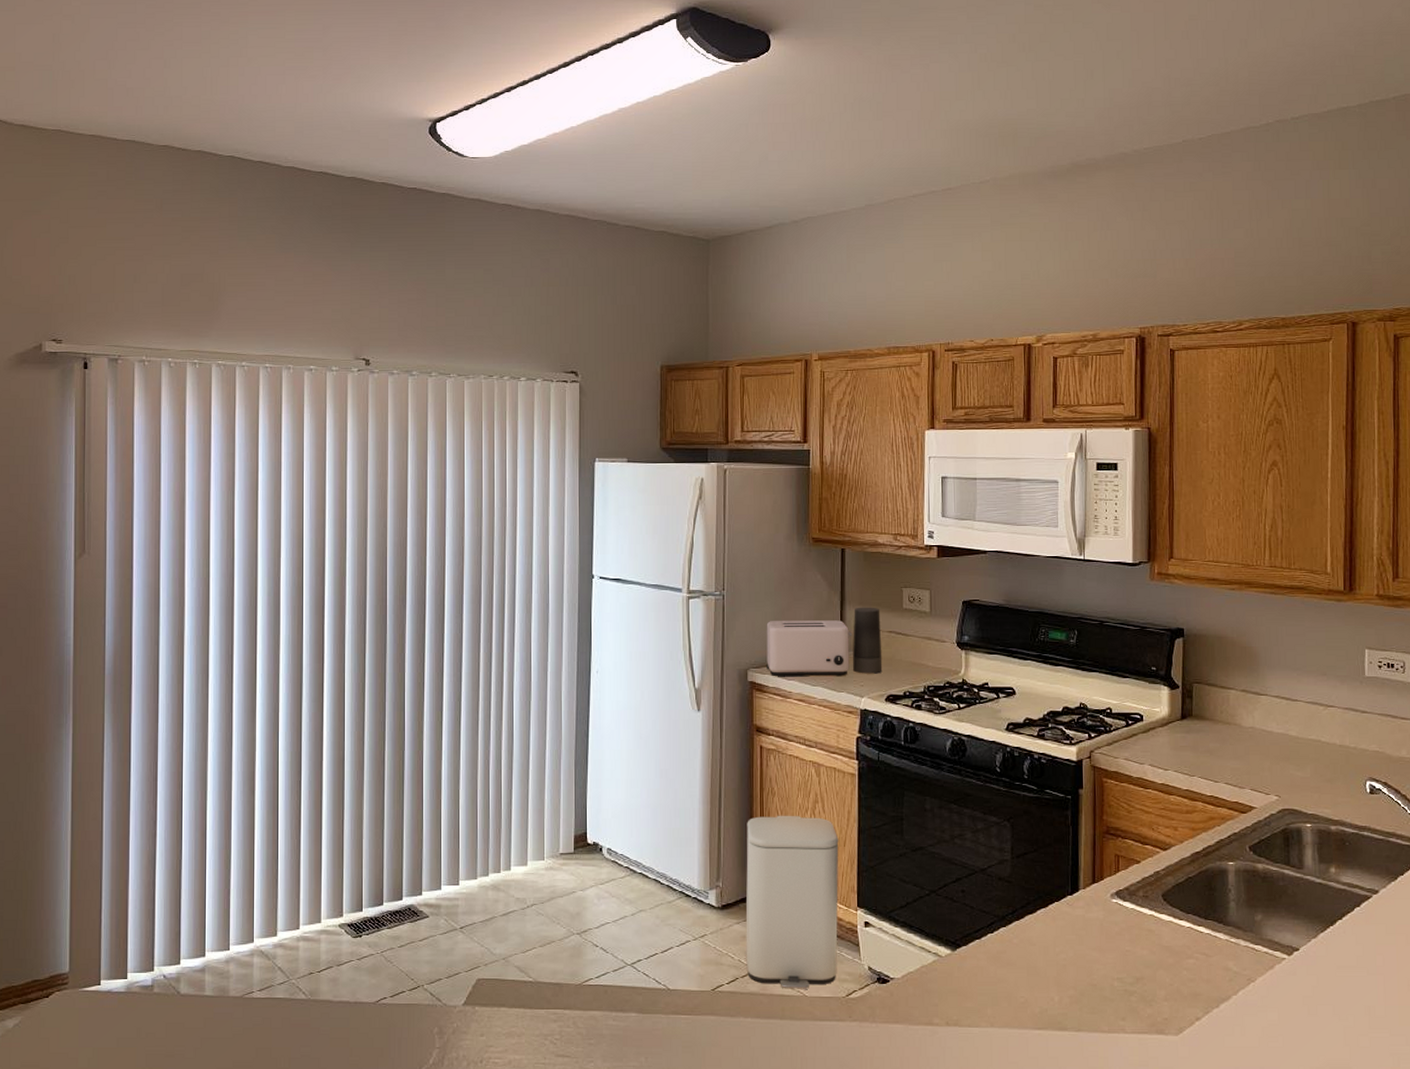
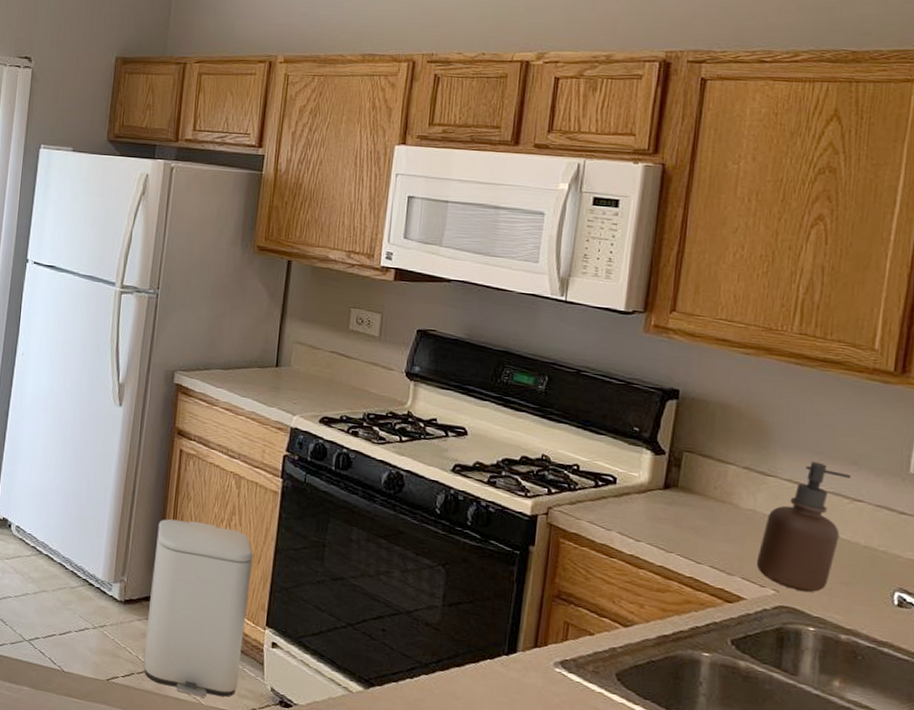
toaster: present [765,620,853,677] -> none [194,325,291,391]
canister: present [852,607,883,674] -> none [286,322,324,394]
soap dispenser: none [1260,677,1323,794] -> present [756,461,852,593]

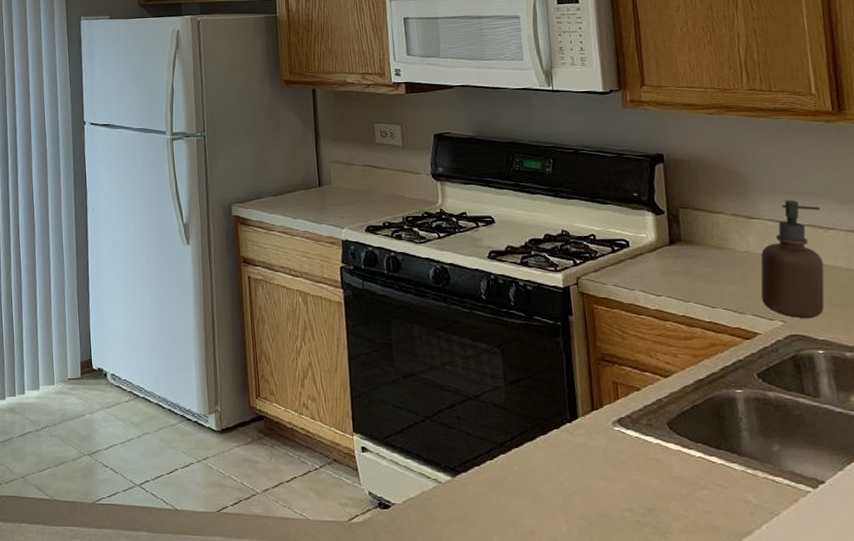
pedal bin: present [143,518,254,698] -> none [240,342,338,513]

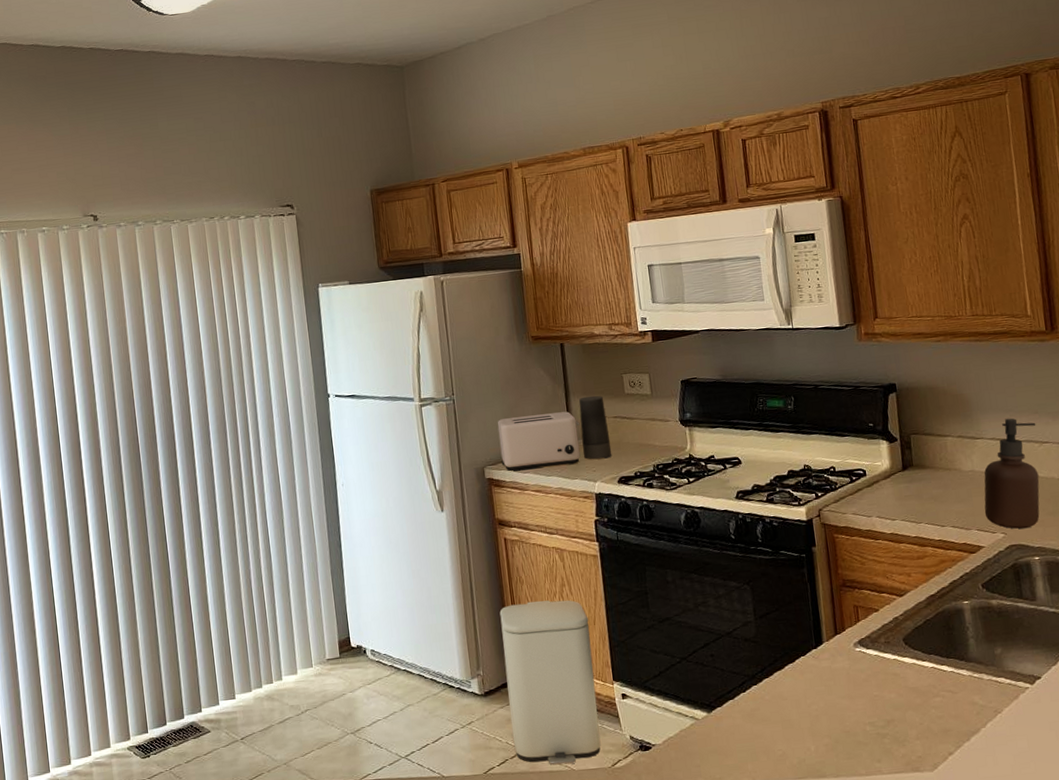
pedal bin: none [240,342,338,513] -> present [499,600,601,765]
toaster: none [246,156,329,211] -> present [497,411,581,472]
canister: none [328,142,361,206] -> present [578,395,612,460]

